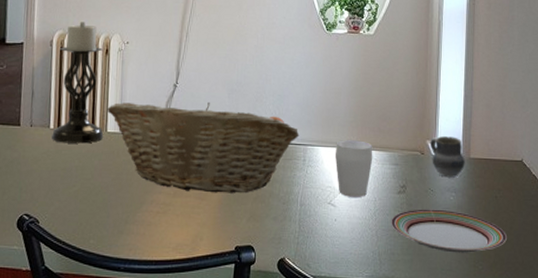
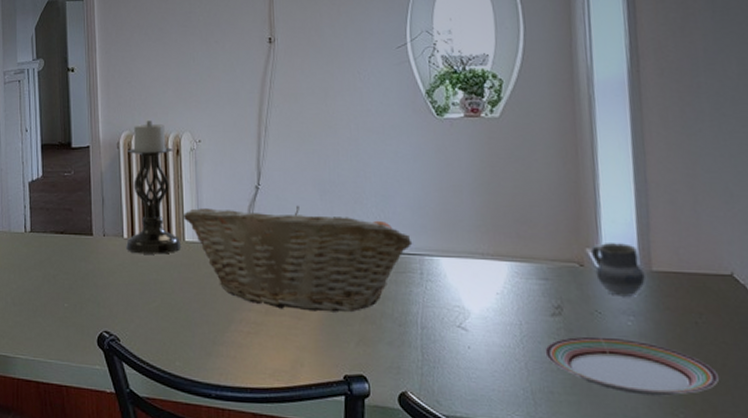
cup: present [334,140,373,197] -> none [460,249,513,320]

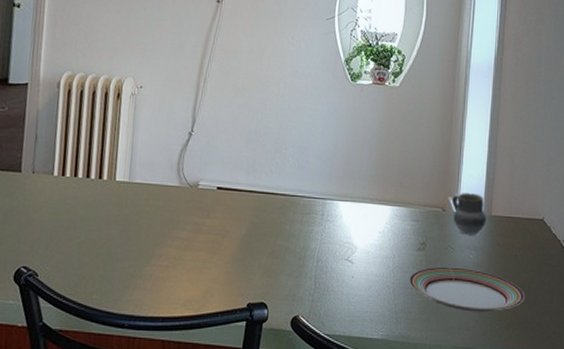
candle holder: present [126,120,182,254] -> none [55,63,114,193]
fruit basket: present [184,206,413,313] -> none [117,150,319,248]

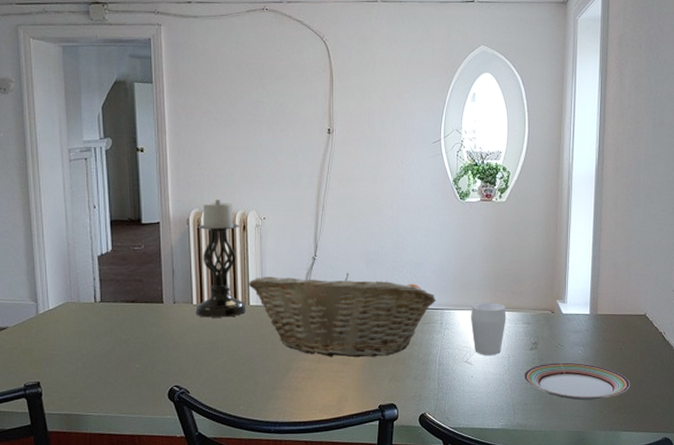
candle holder: none [55,63,114,193] -> present [195,199,247,318]
fruit basket: none [117,150,319,248] -> present [249,273,436,358]
cup: none [354,194,394,254] -> present [470,303,506,355]
cup: present [452,193,486,236] -> none [560,295,593,333]

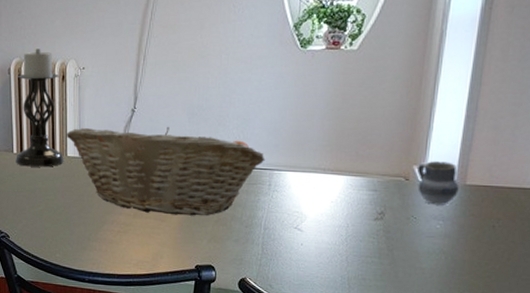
cup: present [470,303,506,355] -> none [304,165,349,223]
plate: present [524,362,630,401] -> none [364,236,502,283]
cup: none [560,295,593,333] -> present [417,161,459,205]

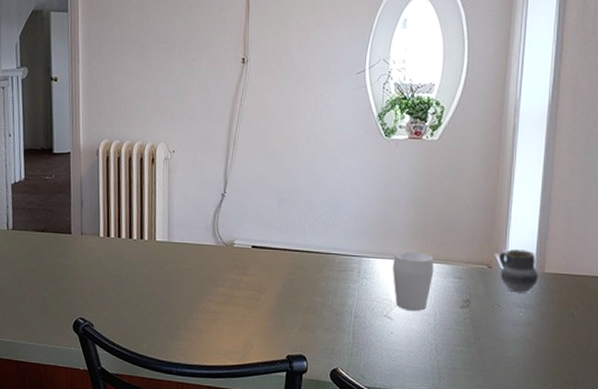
candle holder: present [16,49,64,167] -> none [102,130,153,252]
fruit basket: present [67,127,266,216] -> none [156,212,354,304]
cup: none [304,165,349,223] -> present [392,252,435,311]

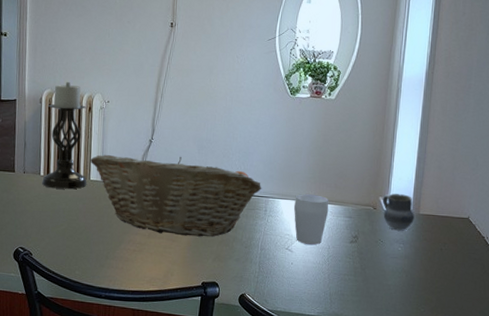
candle holder: none [102,130,153,252] -> present [42,82,87,189]
fruit basket: none [156,212,354,304] -> present [91,155,262,238]

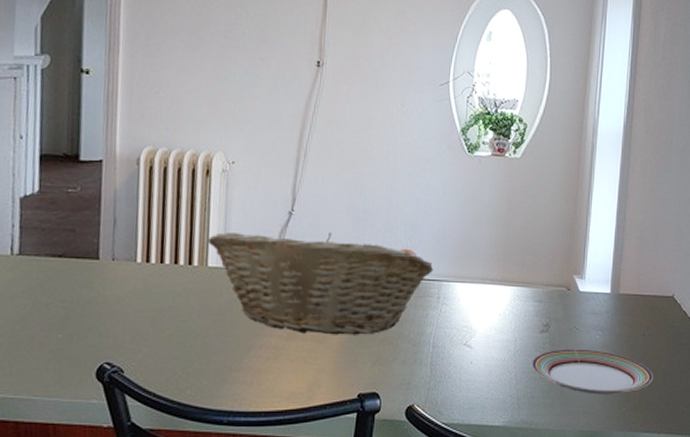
candle holder: present [42,82,87,189] -> none [139,136,204,280]
cup: present [293,194,329,245] -> none [472,275,515,337]
plate: none [342,257,449,297] -> present [532,349,653,395]
cup: present [383,194,415,231] -> none [578,271,614,315]

